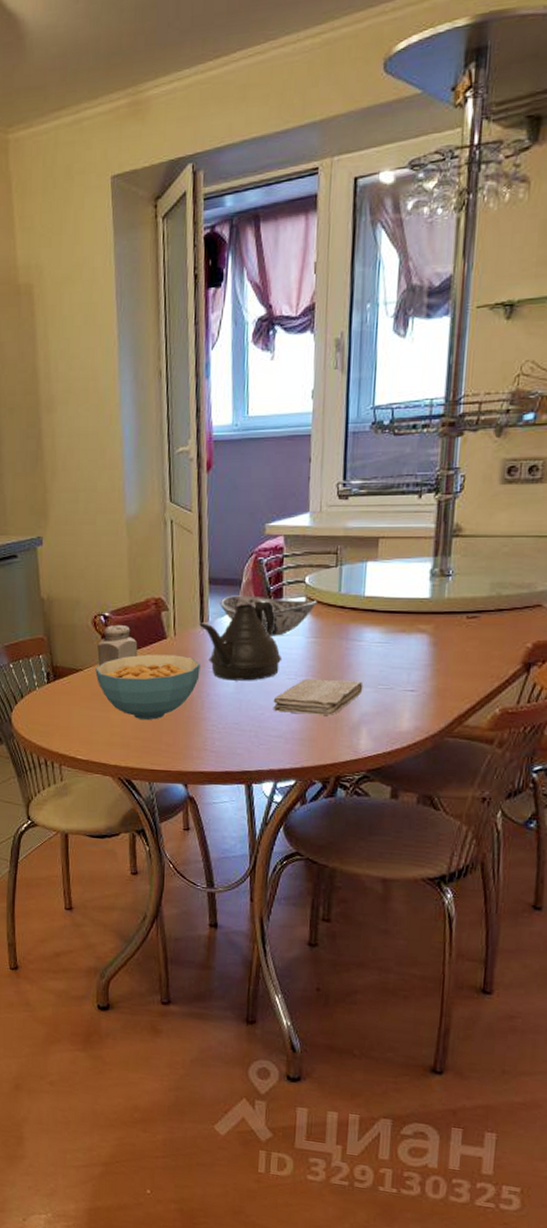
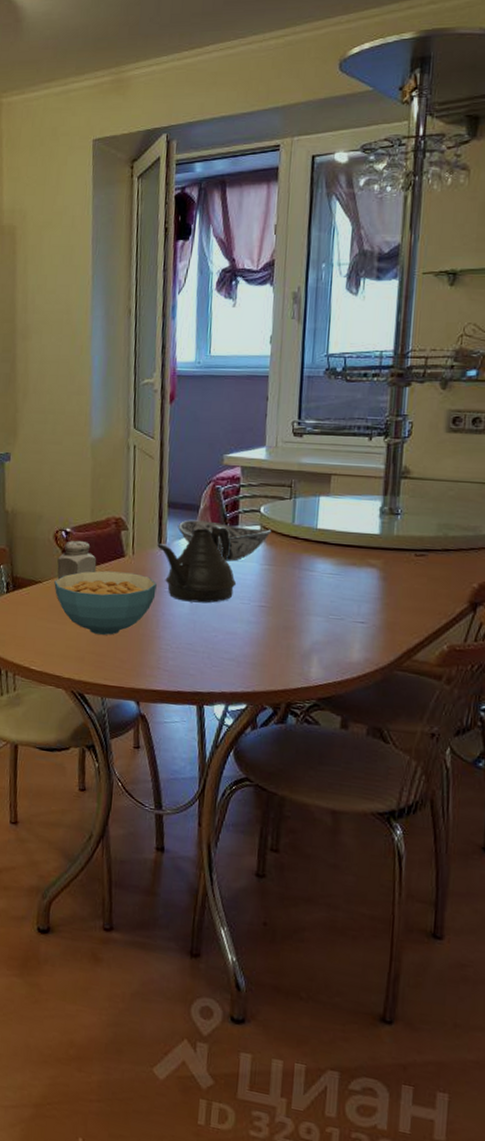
washcloth: present [273,678,364,715] -> none [226,604,315,642]

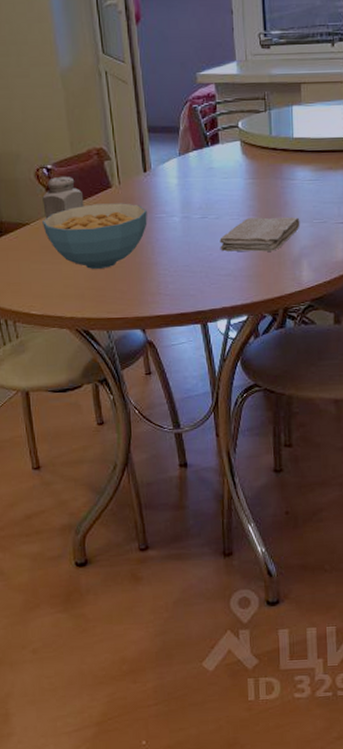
teapot: present [157,525,237,603] -> none [142,145,224,225]
decorative bowl: present [177,520,272,562] -> none [160,141,251,180]
washcloth: none [226,604,315,642] -> present [219,216,300,252]

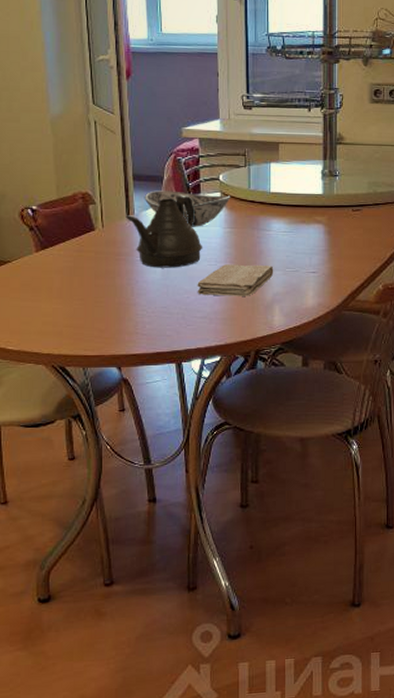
salt shaker: present [42,176,84,219] -> none [26,217,67,258]
cereal bowl: present [42,203,148,269] -> none [24,245,128,307]
teapot: none [142,145,224,225] -> present [126,195,203,268]
decorative bowl: none [160,141,251,180] -> present [144,190,231,227]

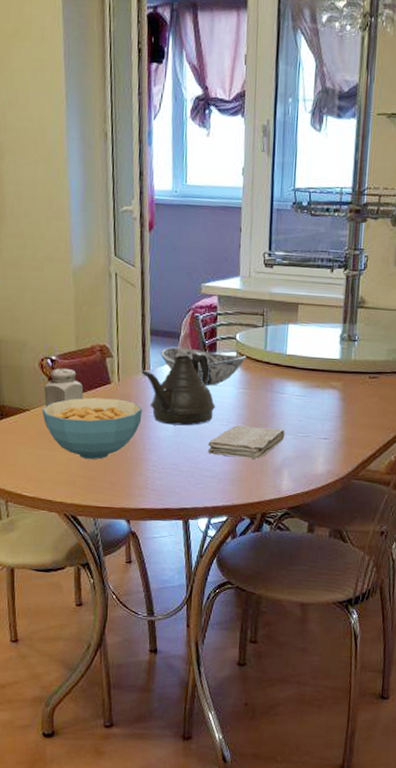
cereal bowl: none [24,245,128,307] -> present [42,397,142,459]
salt shaker: none [26,217,67,258] -> present [44,368,84,407]

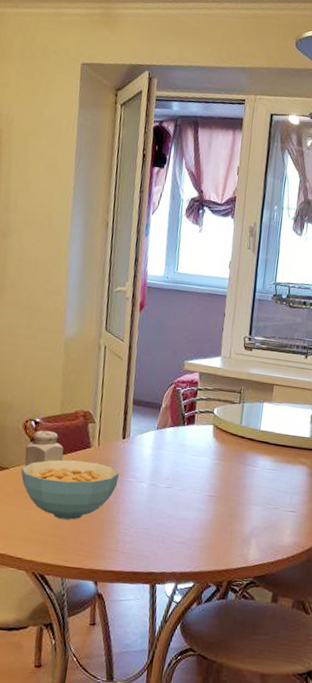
teapot: present [141,352,216,426] -> none [121,423,191,492]
decorative bowl: present [160,347,247,386] -> none [140,417,223,456]
washcloth: present [207,425,285,459] -> none [179,494,255,528]

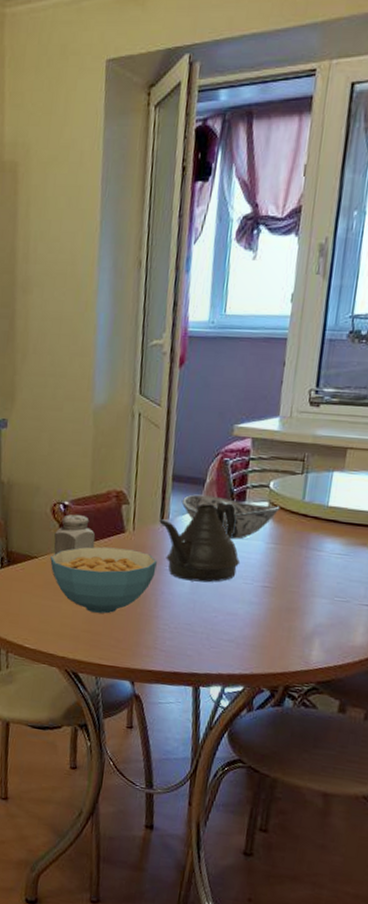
teapot: none [121,423,191,492] -> present [159,501,241,583]
decorative bowl: none [140,417,223,456] -> present [181,494,280,539]

